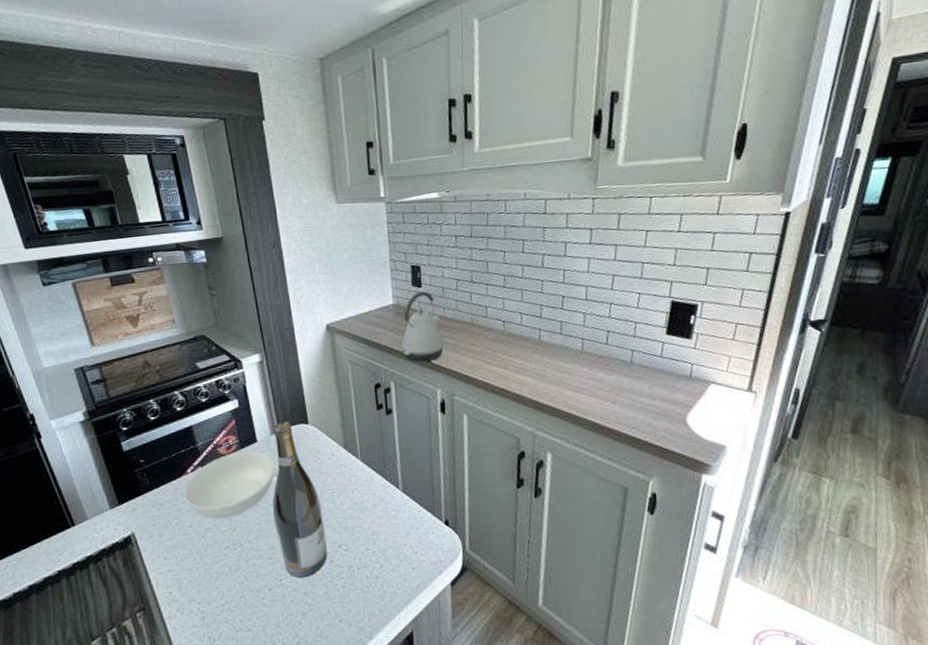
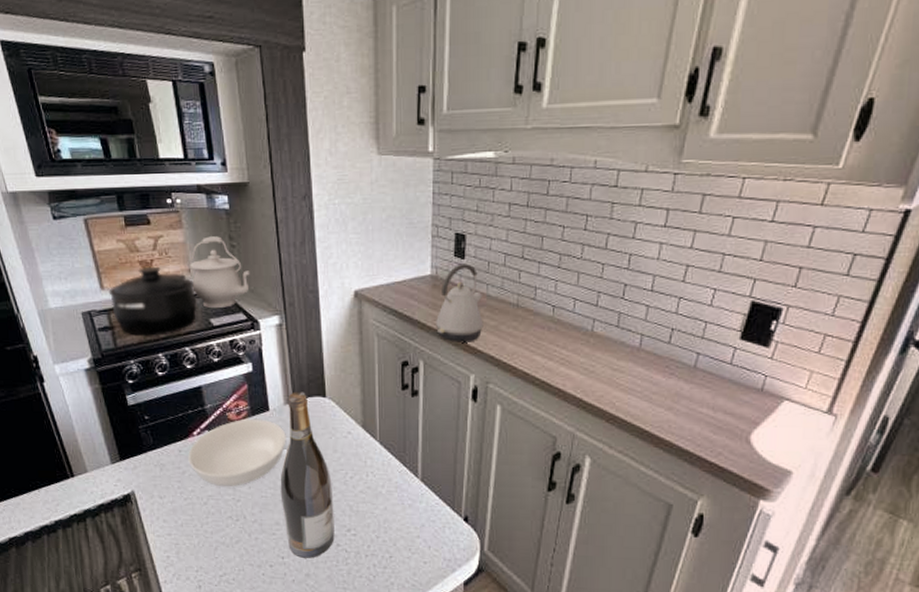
saucepan: none [99,320,183,385] -> present [108,266,197,336]
teapot: none [170,287,231,353] -> present [186,236,250,308]

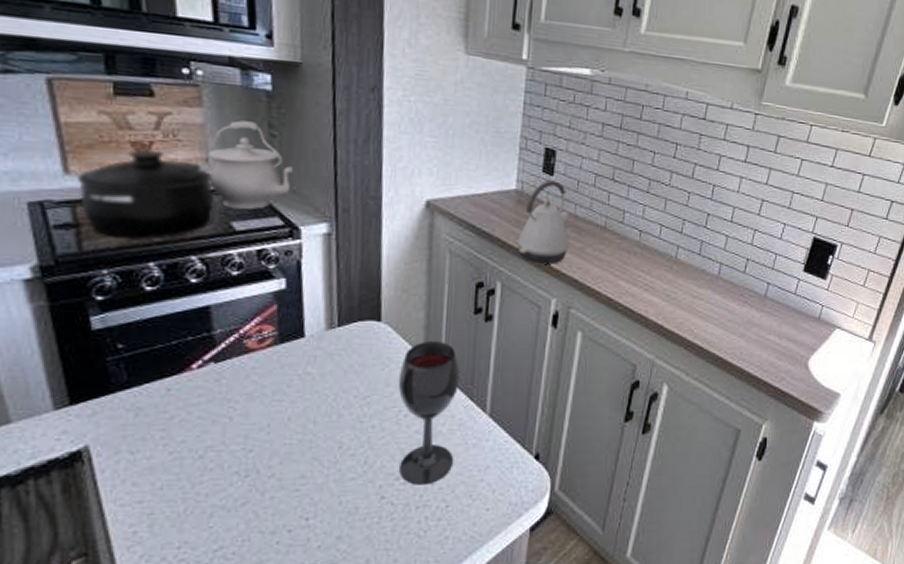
bowl: present [188,418,286,487] -> none [180,347,325,435]
wine bottle: present [280,392,335,558] -> none [310,314,381,517]
wine glass: none [343,413,394,537] -> present [398,340,461,485]

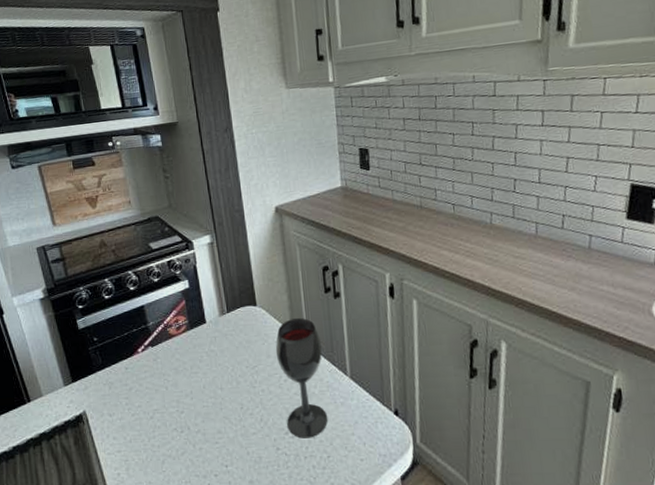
saucepan: present [77,149,214,239] -> none [60,201,138,264]
teapot: present [203,120,294,209] -> none [127,170,183,234]
kettle: present [518,180,571,264] -> none [350,174,393,245]

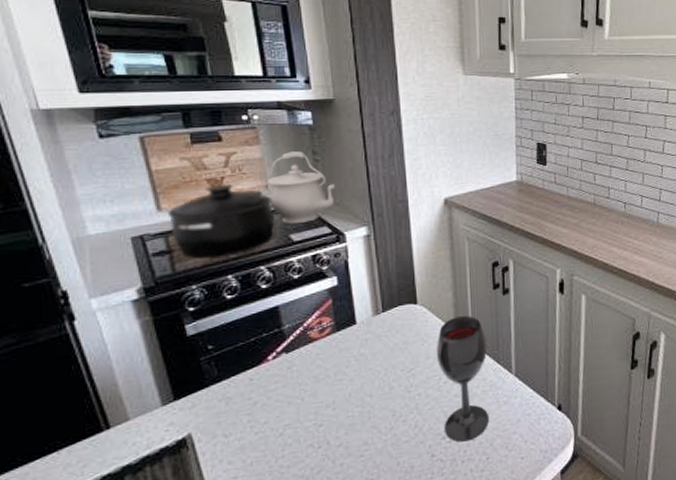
saucepan: none [60,201,138,264] -> present [167,184,275,258]
teapot: none [127,170,183,234] -> present [263,151,336,223]

